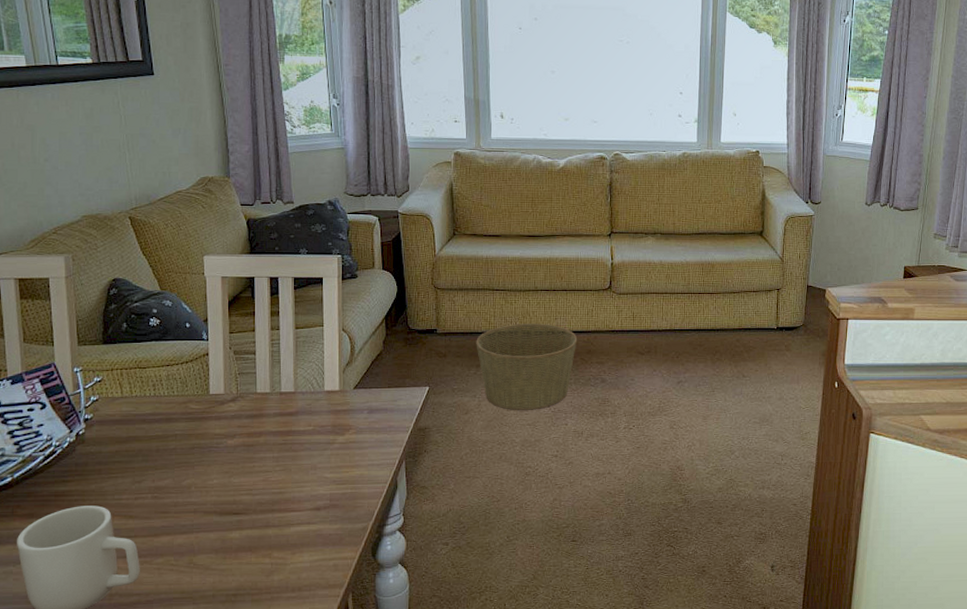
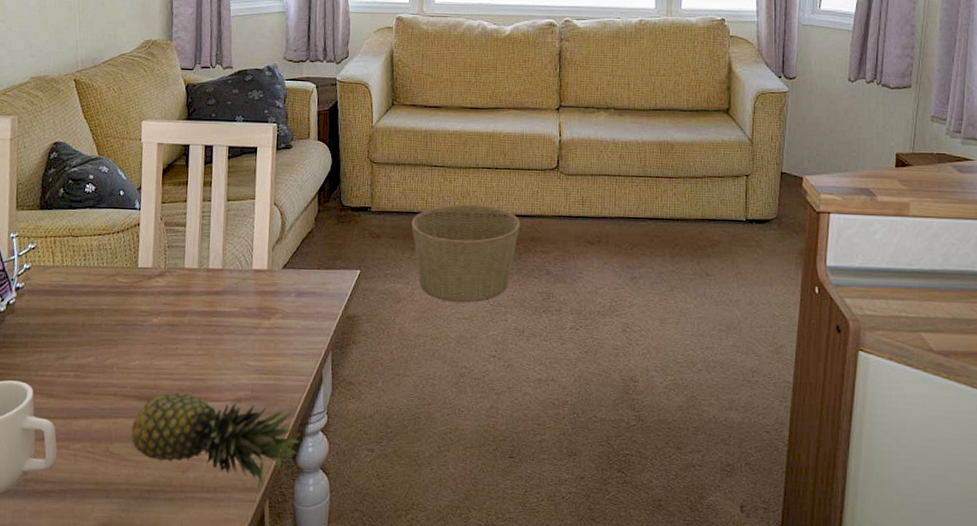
fruit: none [214,506,379,586] -> present [131,392,300,490]

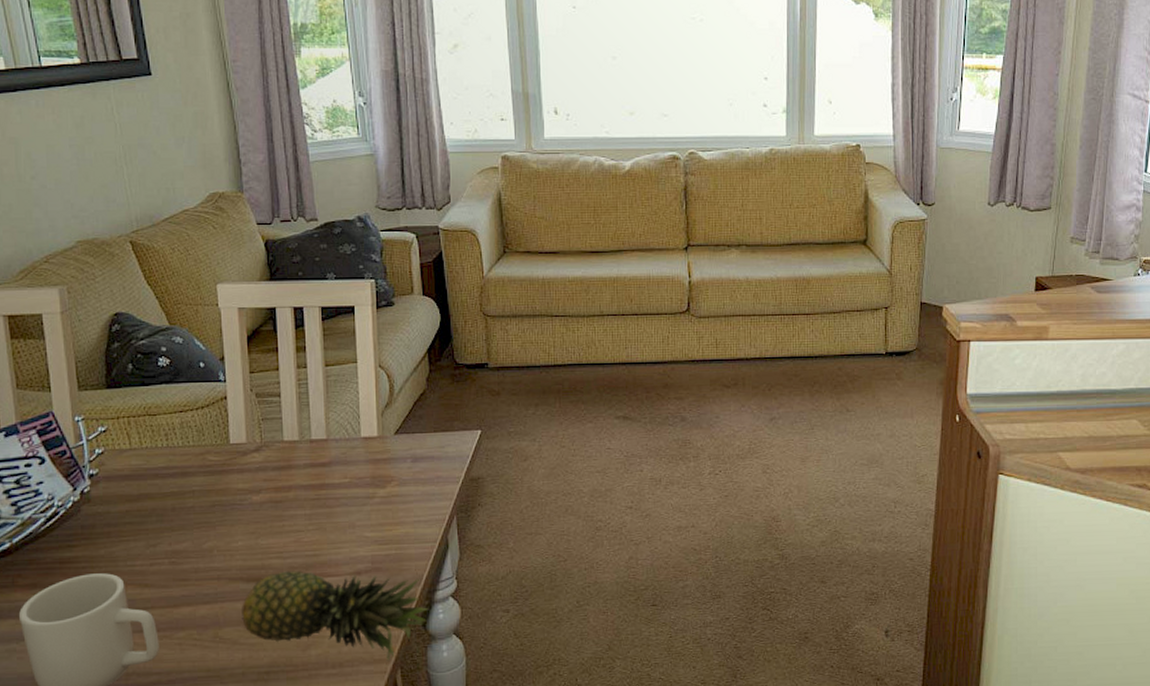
basket: present [411,204,521,302] -> none [534,354,652,456]

